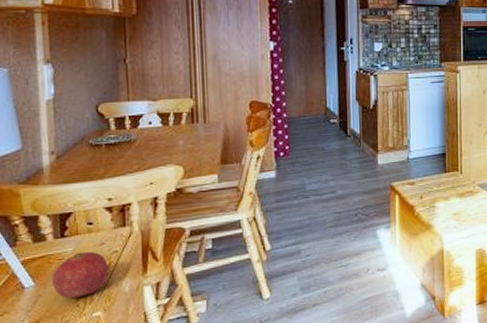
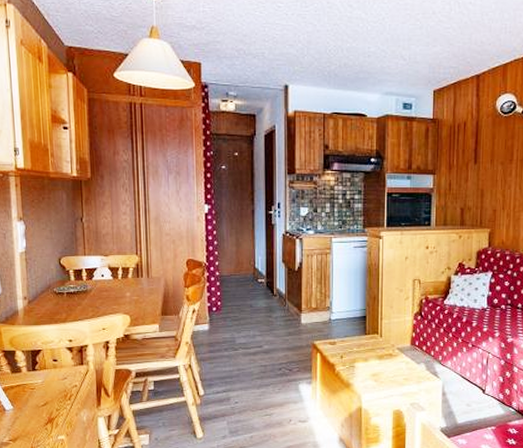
fruit: present [52,251,109,299] -> none [26,384,71,422]

